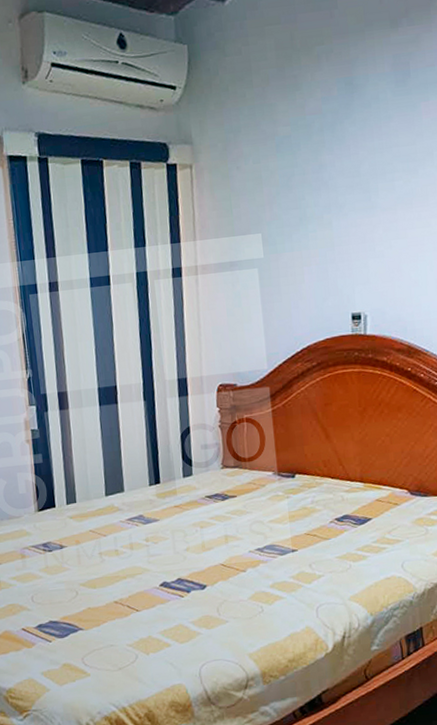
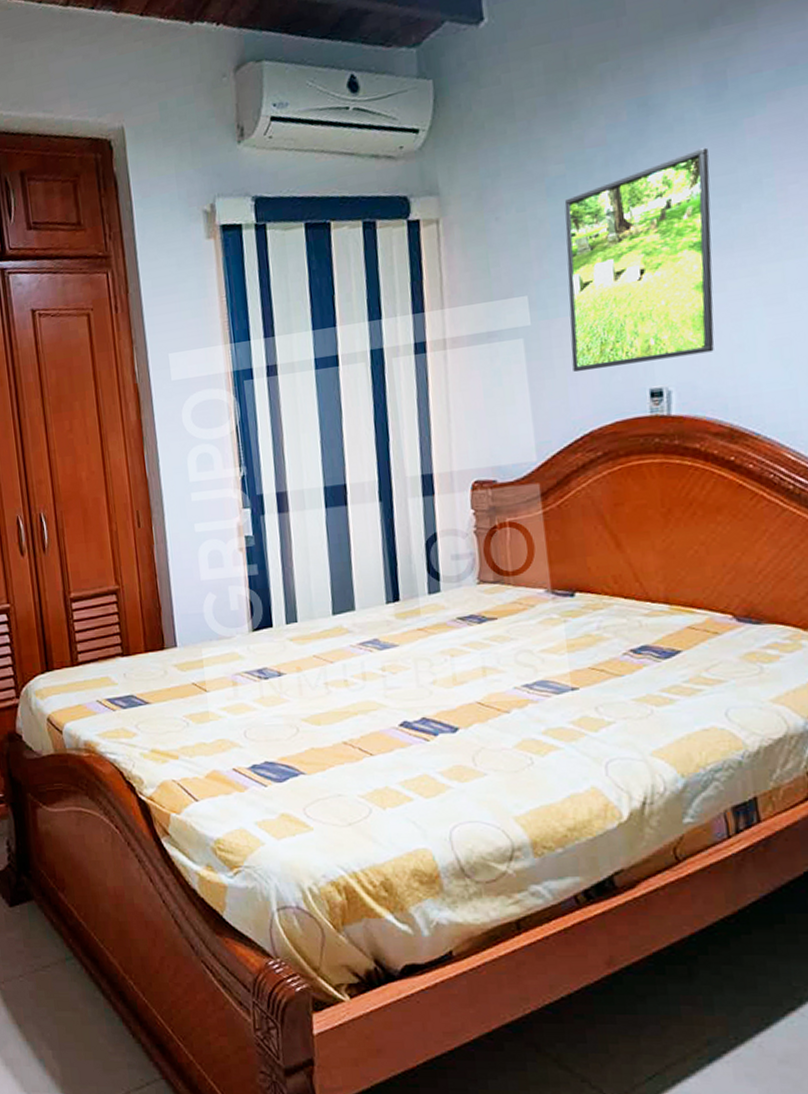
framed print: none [290,123,398,297] -> present [564,147,714,372]

